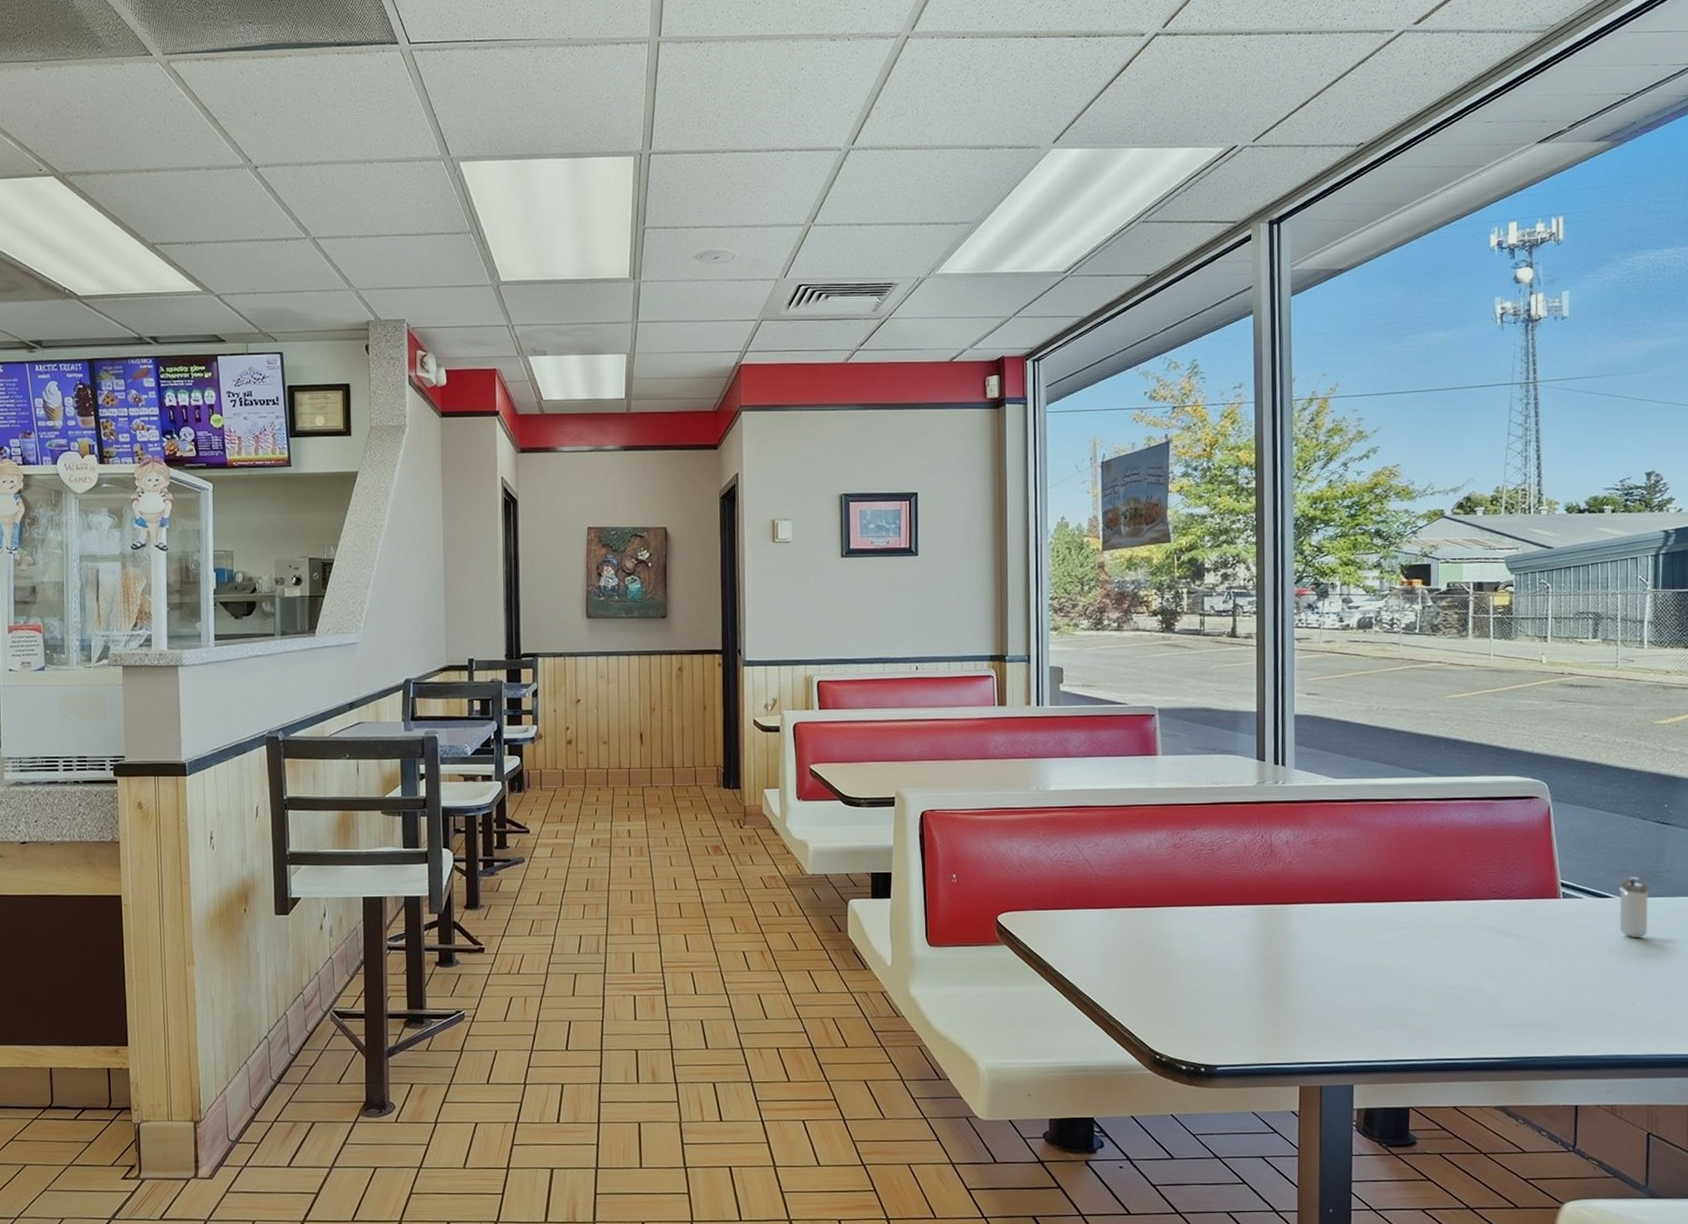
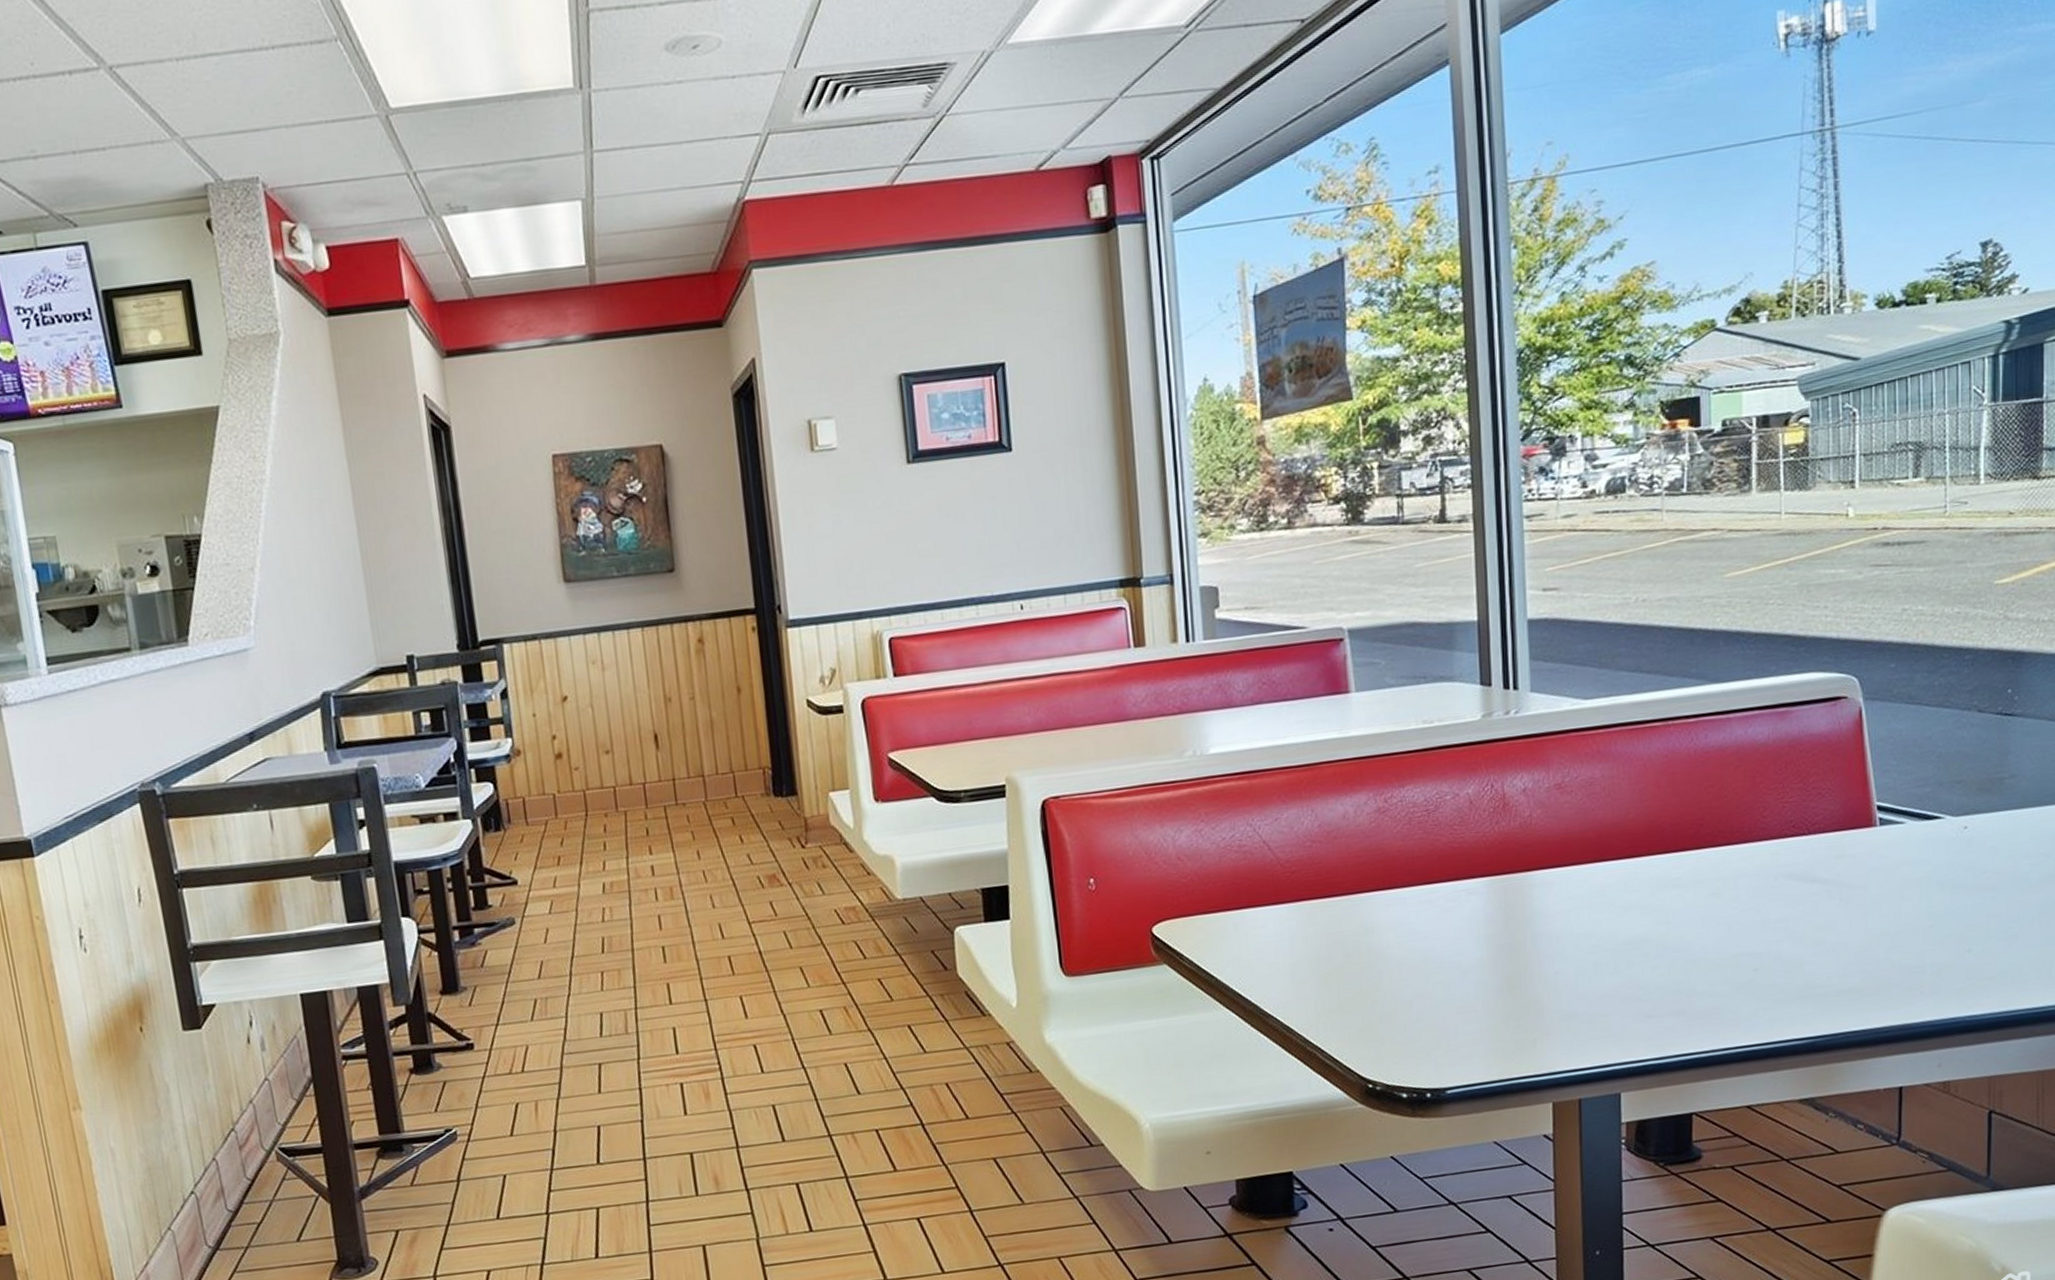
shaker: present [1619,876,1649,938] -> none [1951,788,1989,868]

